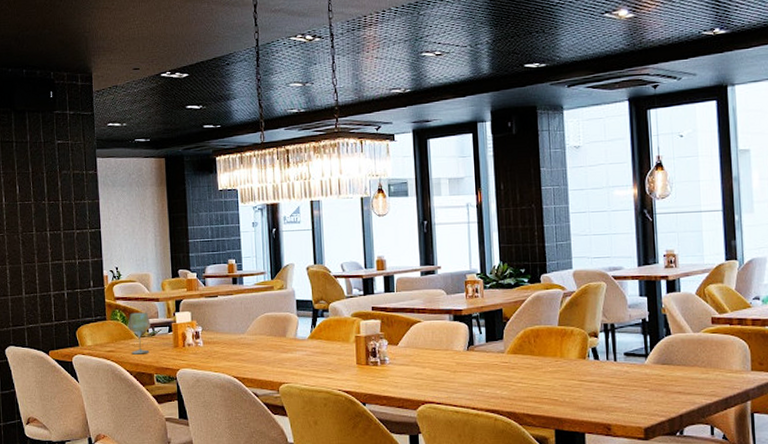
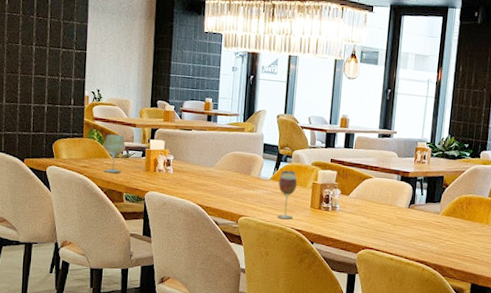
wineglass: none [318,326,339,381] -> present [277,170,298,220]

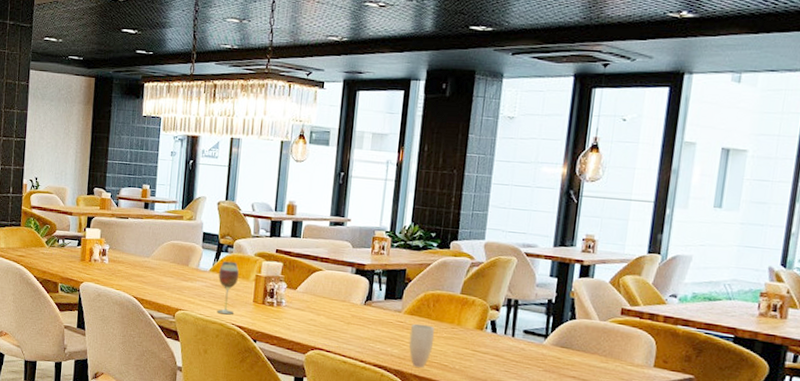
wine glass: present [103,134,126,174] -> none [39,222,62,263]
cup: none [445,223,467,263] -> present [408,323,435,369]

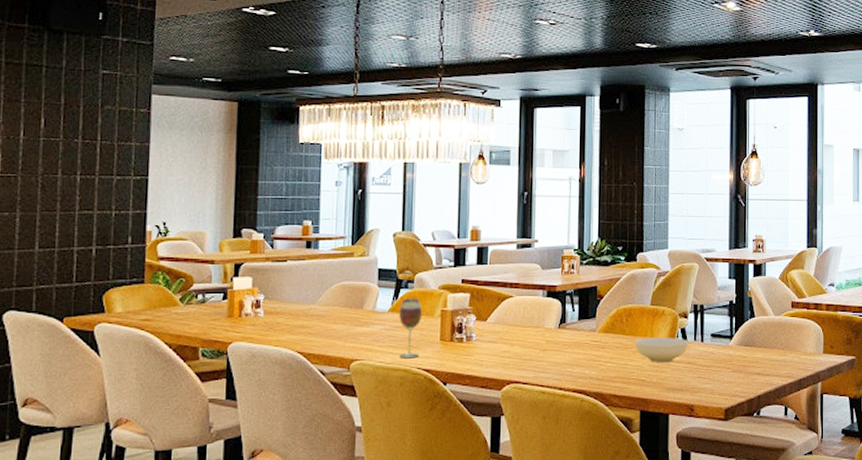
cup: present [408,323,435,369] -> none [606,341,630,388]
bowl: none [440,324,499,352] -> present [634,337,689,362]

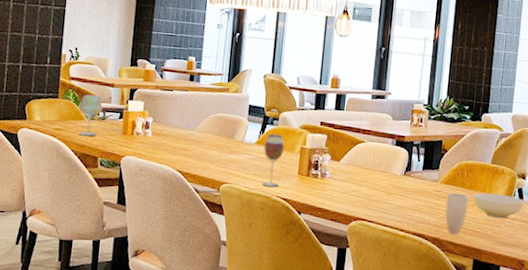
wine glass: none [171,275,201,324] -> present [78,94,103,137]
cup: none [606,341,630,388] -> present [445,192,468,236]

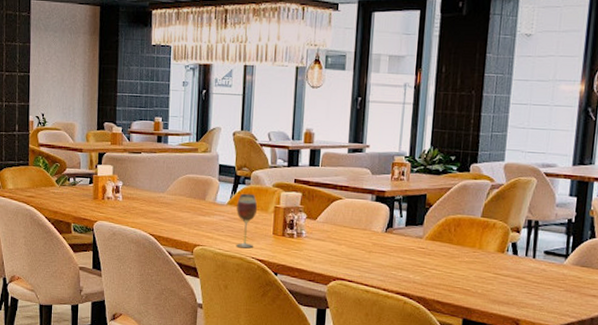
wine glass: present [78,94,103,137] -> none [49,160,72,203]
cup: present [445,192,468,236] -> none [431,249,457,294]
bowl: present [473,193,525,218] -> none [461,249,520,275]

